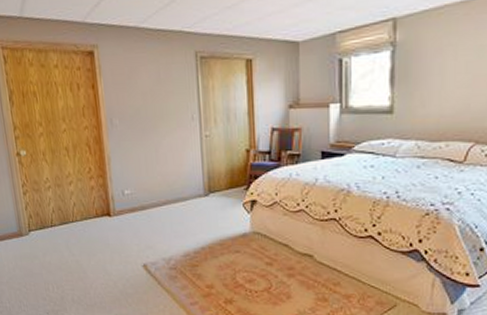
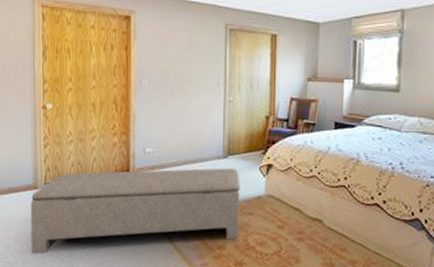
bench: none [17,206,227,298] -> present [30,168,241,254]

